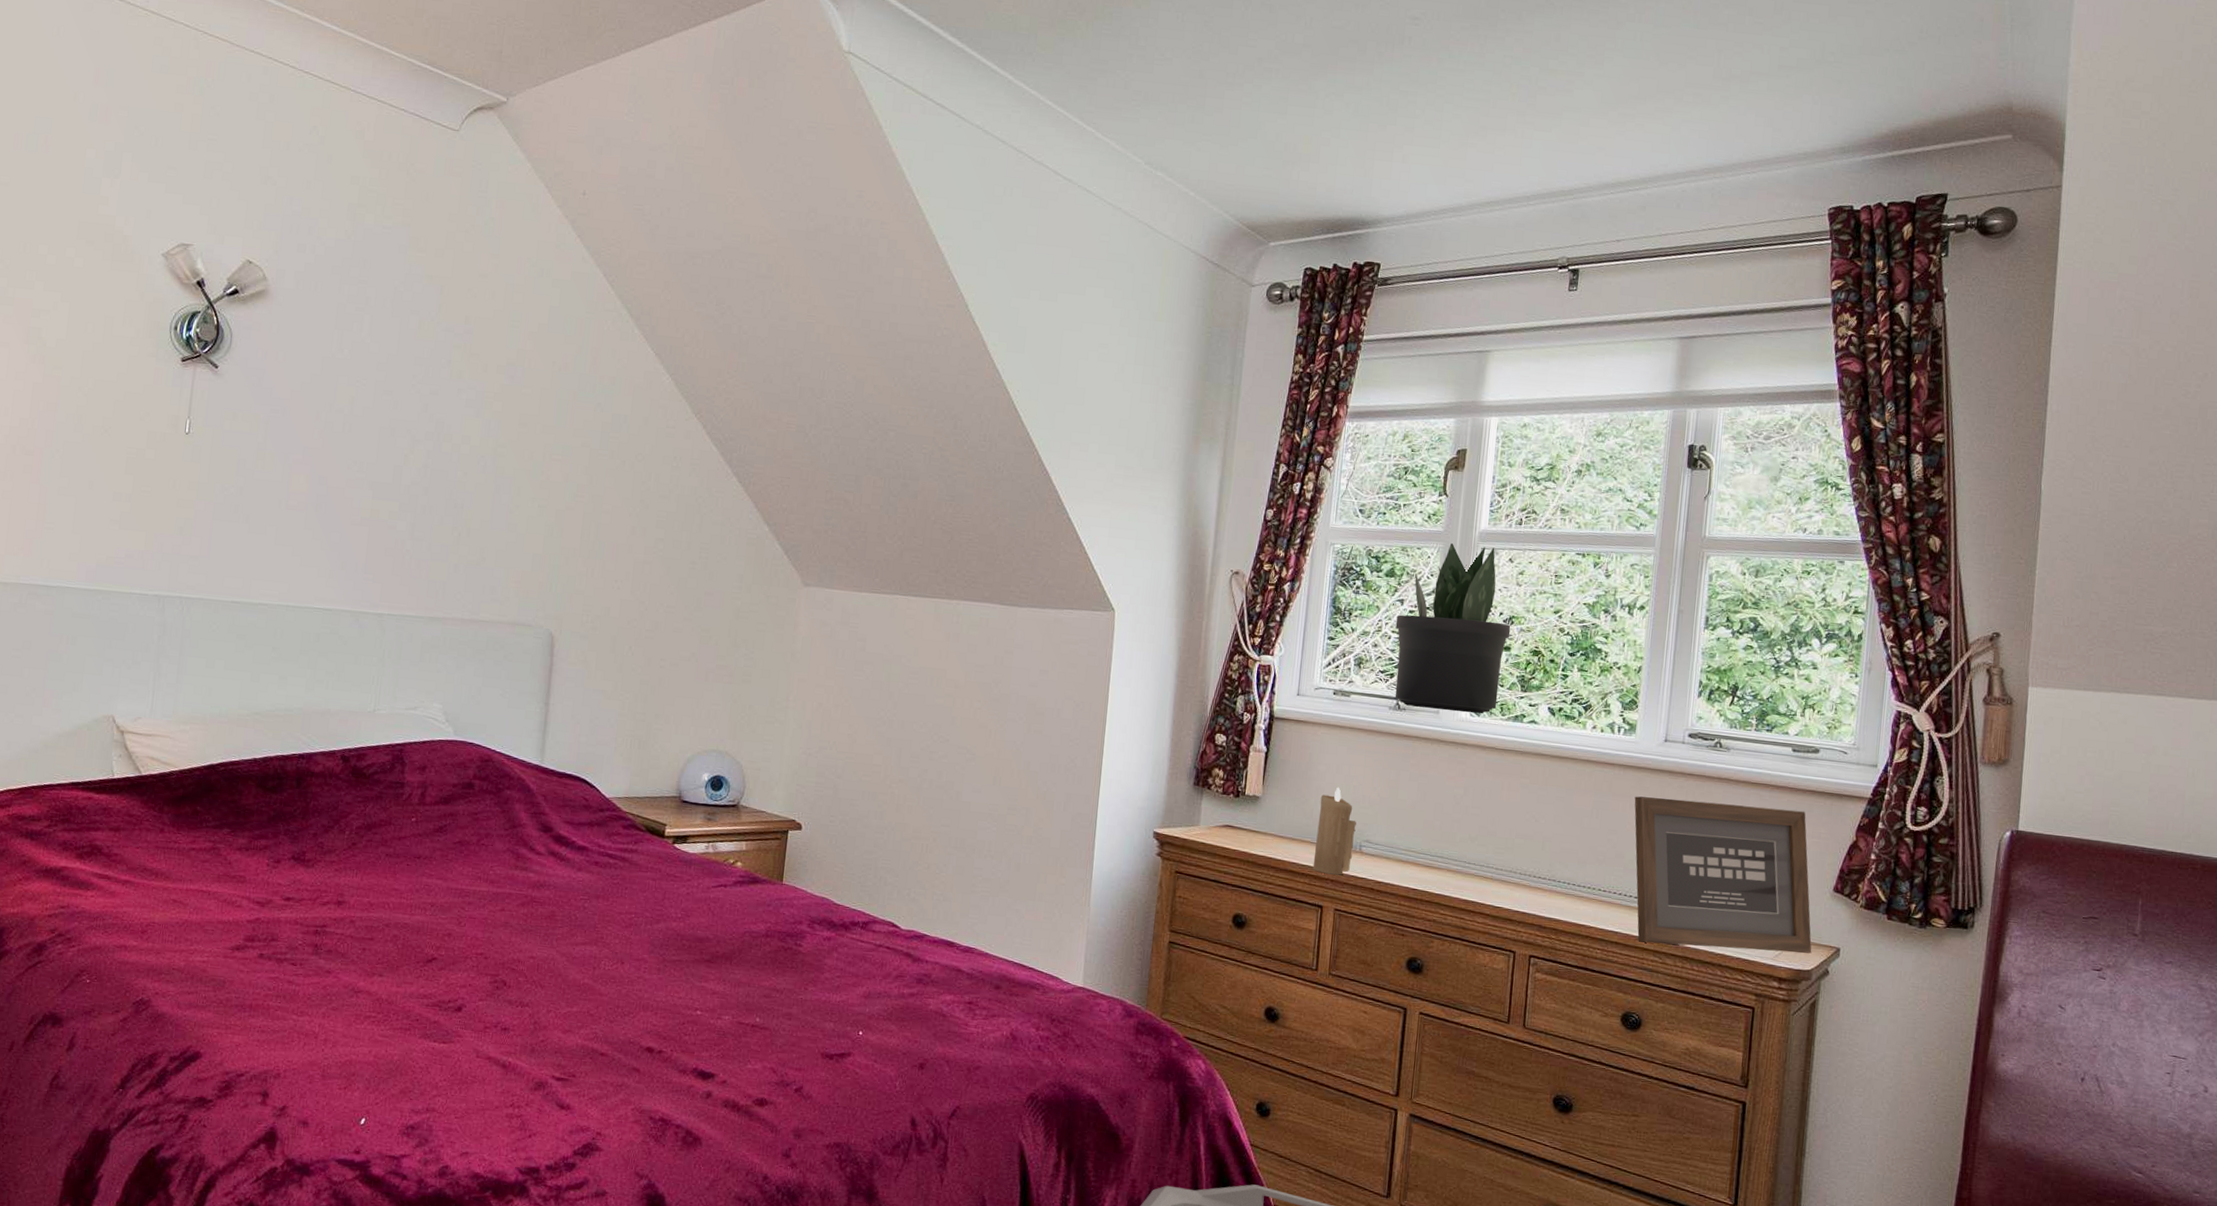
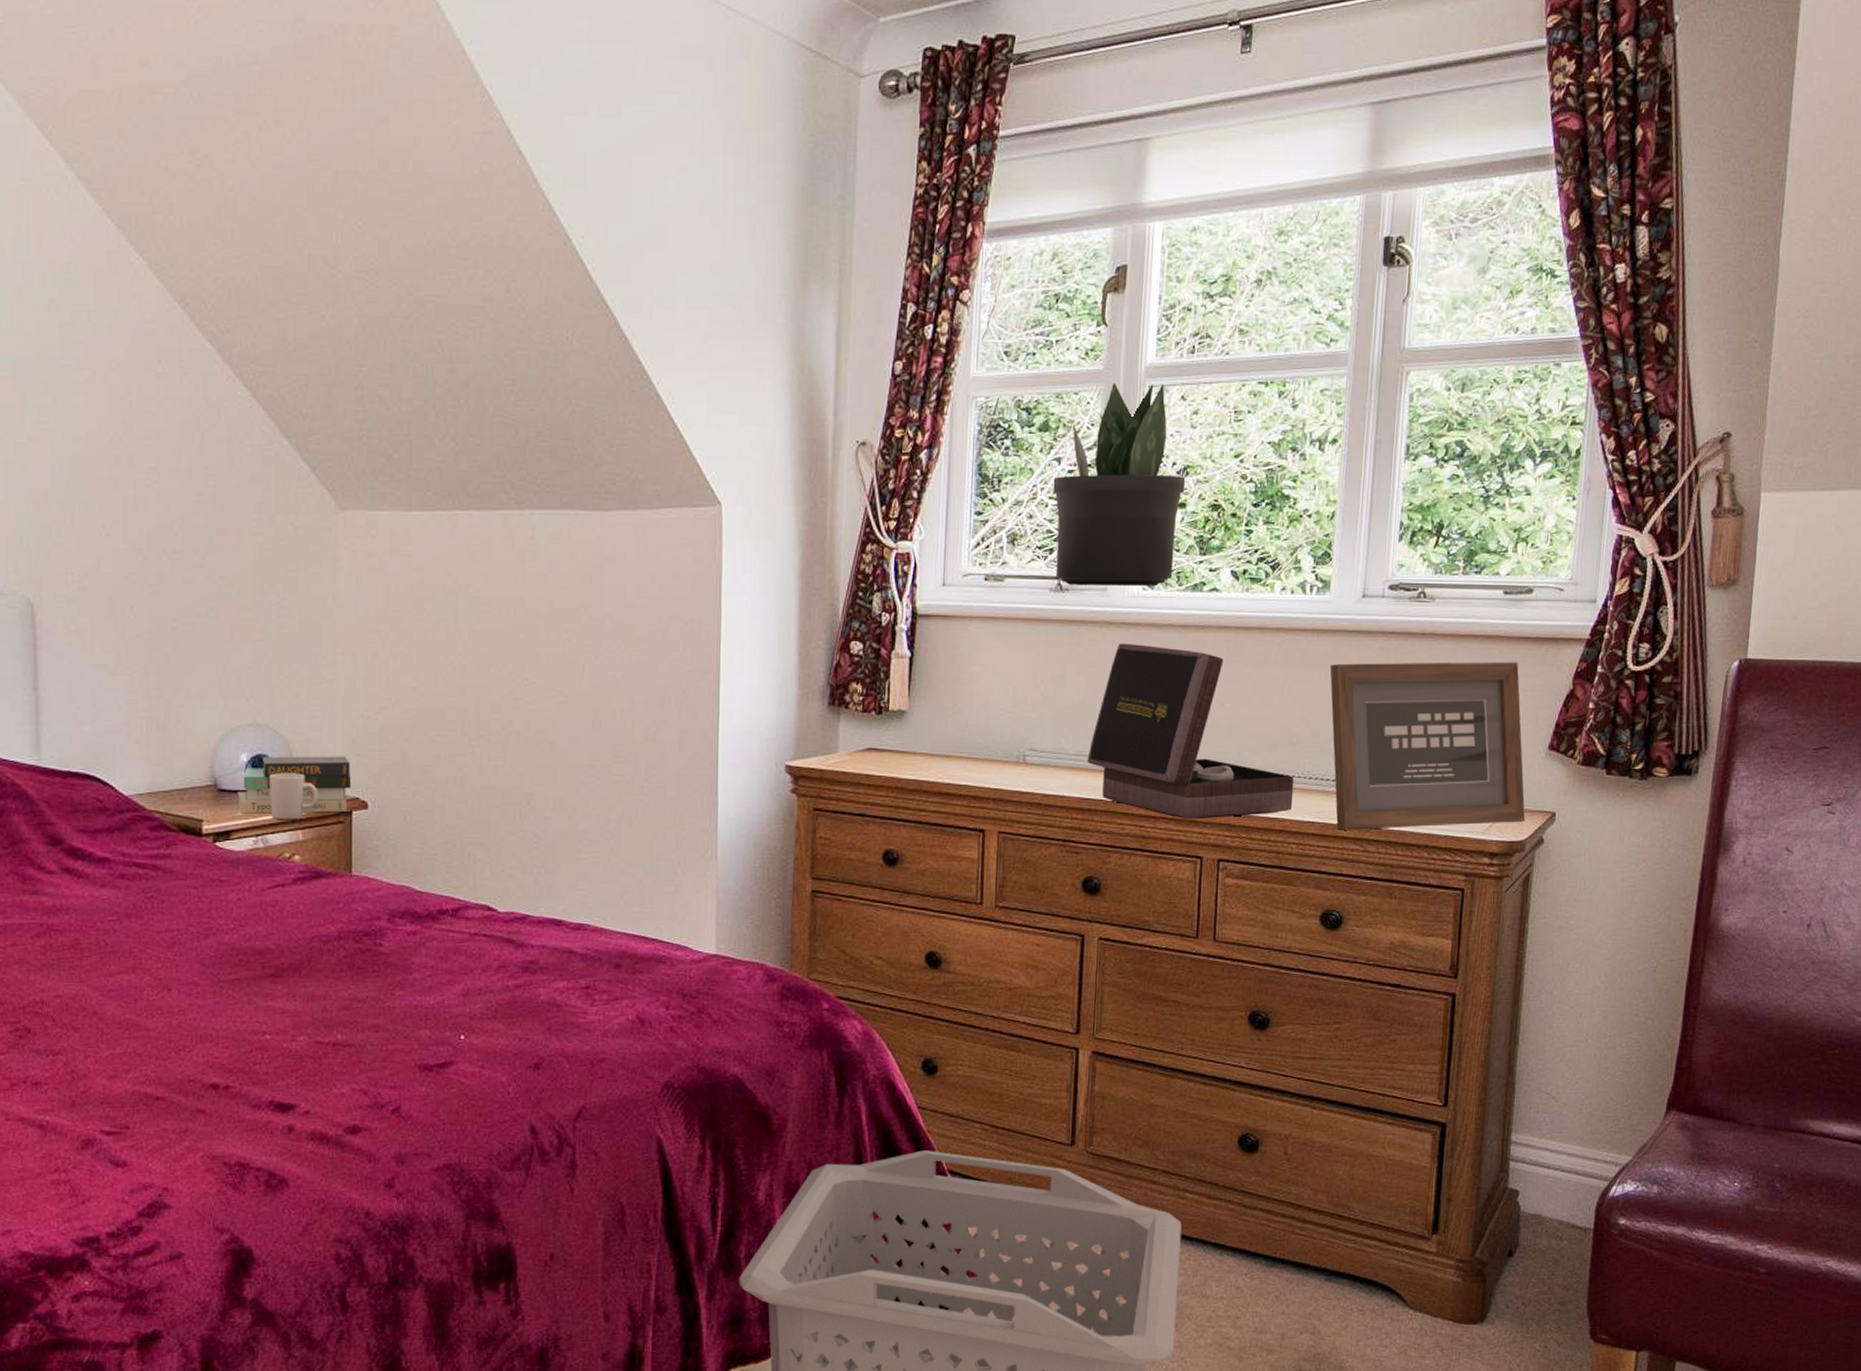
books: none [696,777,791,830] -> present [237,756,352,814]
mug: none [722,792,762,833] -> present [268,773,318,820]
candle: present [1312,787,1356,876] -> none [971,689,1018,794]
jewelry box: none [1416,758,1600,921] -> present [1087,643,1294,819]

